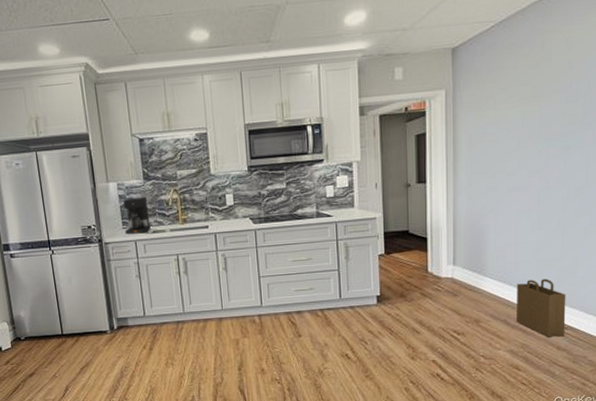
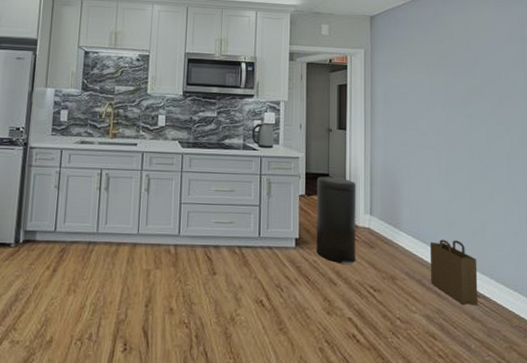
coffee maker: present [123,196,151,235] -> none [53,105,81,143]
kettle: none [324,187,349,214] -> present [251,123,274,149]
pedal bin: none [396,232,439,315] -> present [316,176,356,265]

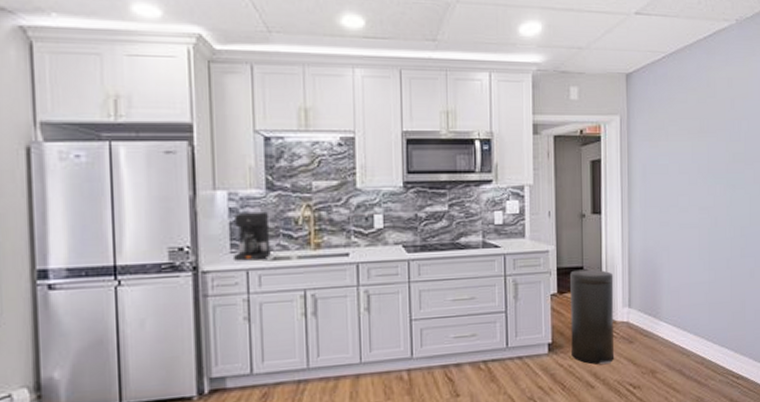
coffee maker: none [53,105,81,143] -> present [234,211,271,261]
kettle: present [251,123,274,149] -> none [492,213,519,244]
shopping bag: present [430,239,478,305] -> none [691,323,737,389]

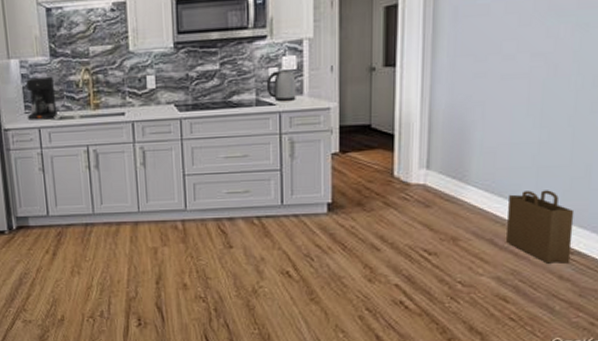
kettle: none [492,213,519,244] -> present [266,70,296,102]
pedal bin: present [570,269,614,365] -> none [354,127,409,228]
shopping bag: none [691,323,737,389] -> present [506,190,575,264]

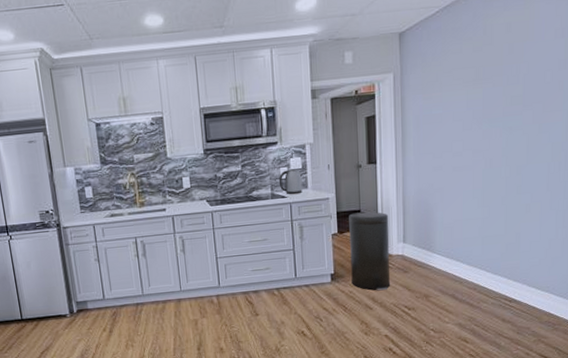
coffee maker: present [26,76,57,121] -> none [81,180,109,219]
pedal bin: none [354,127,409,228] -> present [349,211,390,291]
shopping bag: present [506,190,575,264] -> none [464,254,510,310]

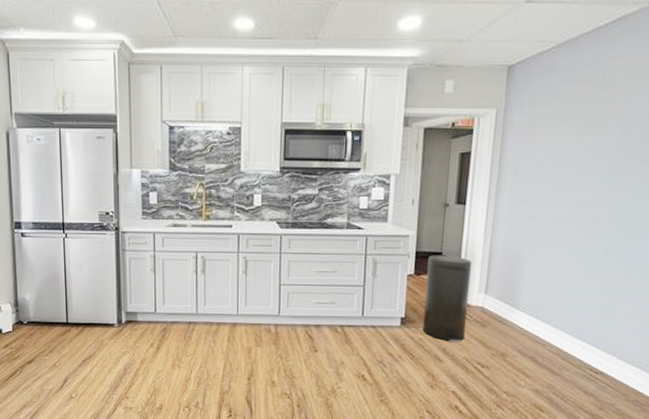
kettle: present [278,169,303,195] -> none [356,199,383,227]

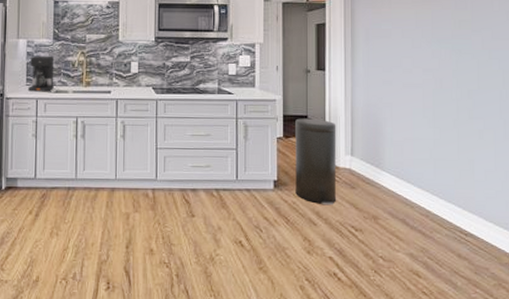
coffee maker: none [145,187,172,226] -> present [28,55,54,92]

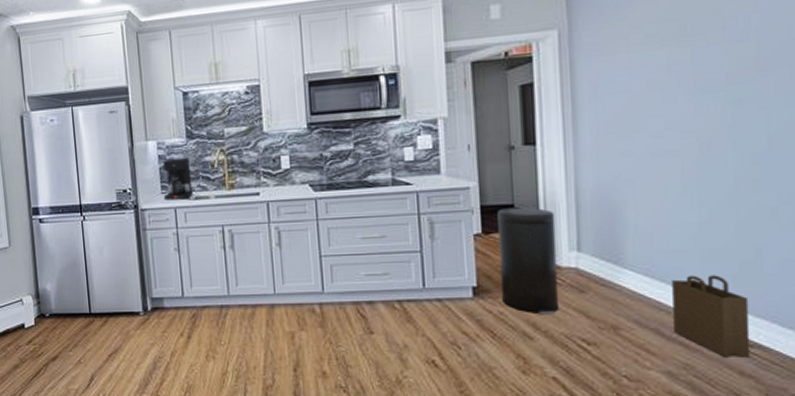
shopping bag: none [415,179,466,243] -> present [672,275,751,357]

